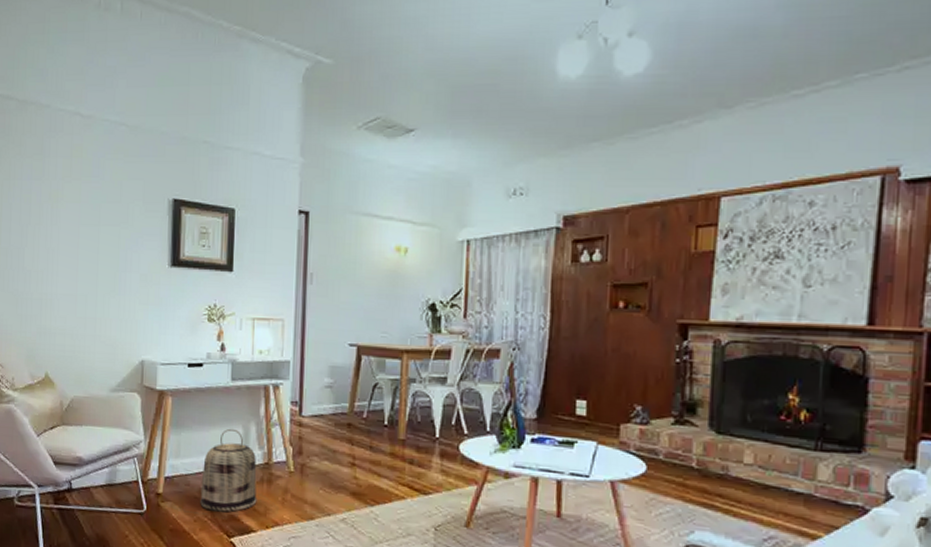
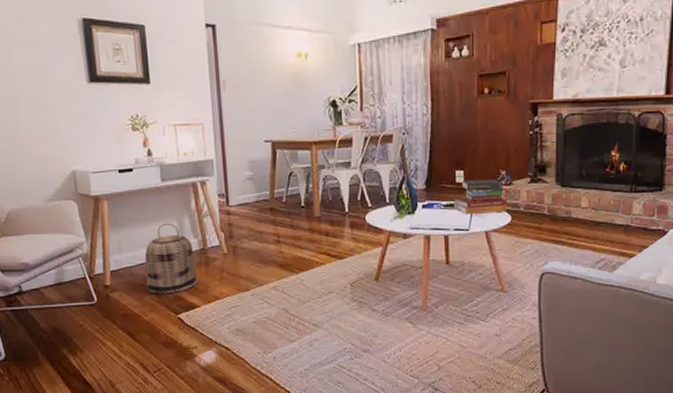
books: none [570,412,641,459] -> present [453,179,506,215]

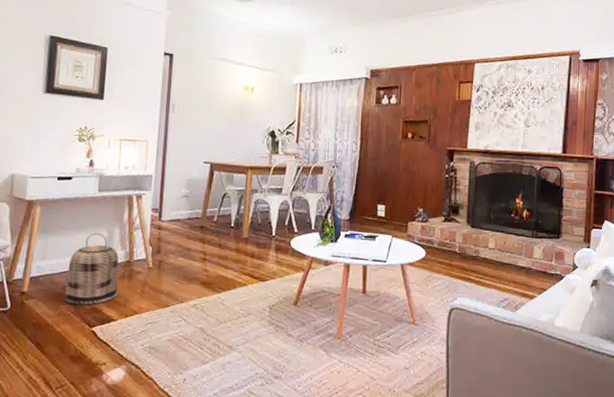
books: present [453,179,506,215] -> none [373,214,422,248]

